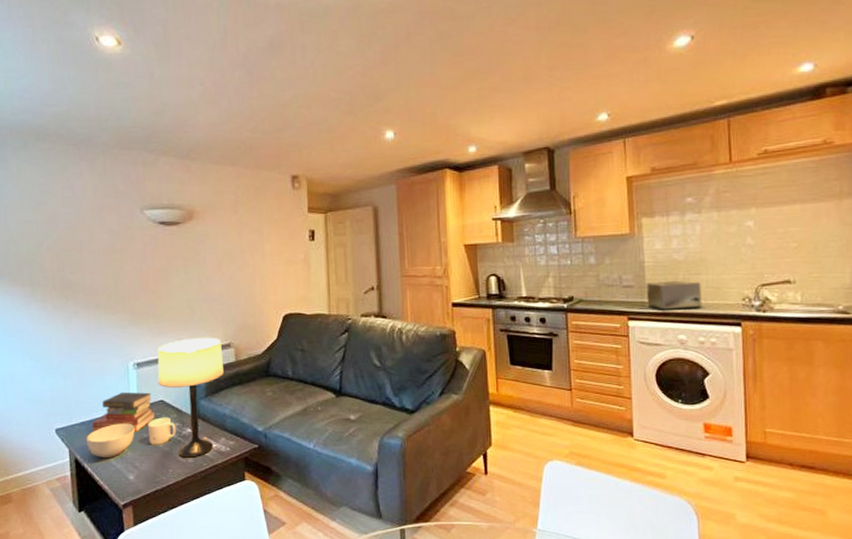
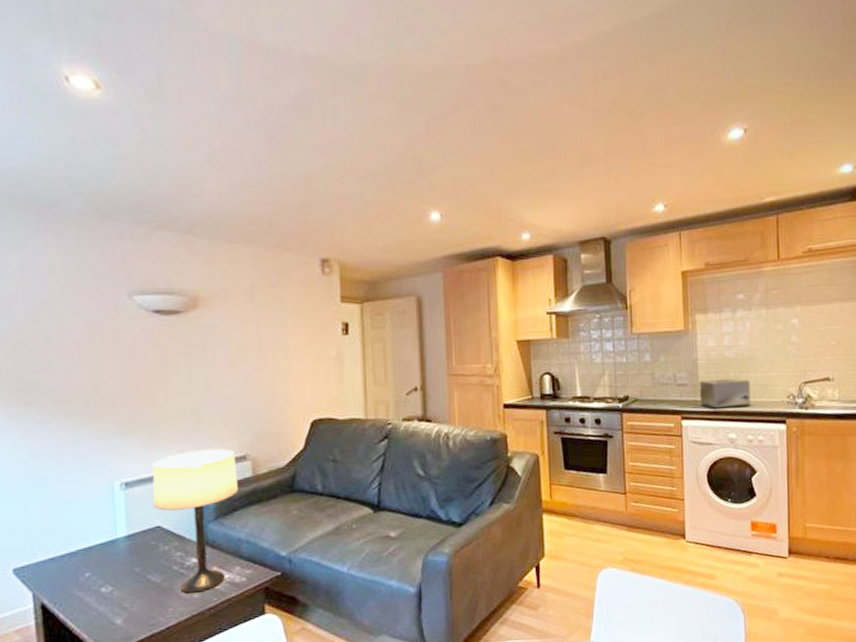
bowl: present [86,423,136,459] -> none [56,556,124,601]
books: present [92,391,155,432] -> none [64,517,150,569]
mug: present [148,417,177,445] -> none [140,546,178,581]

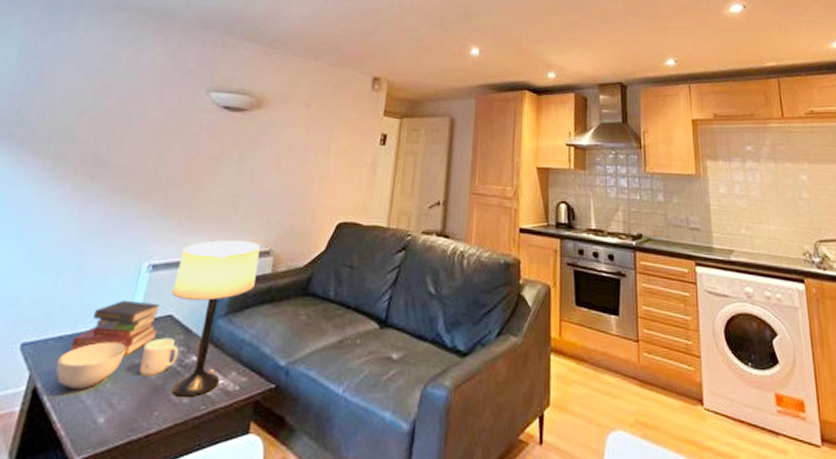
bowl: none [56,556,124,601] -> present [55,341,128,390]
books: none [64,517,150,569] -> present [70,299,160,355]
mug: none [140,546,178,581] -> present [138,337,180,376]
toaster: present [699,378,751,410] -> none [712,226,766,260]

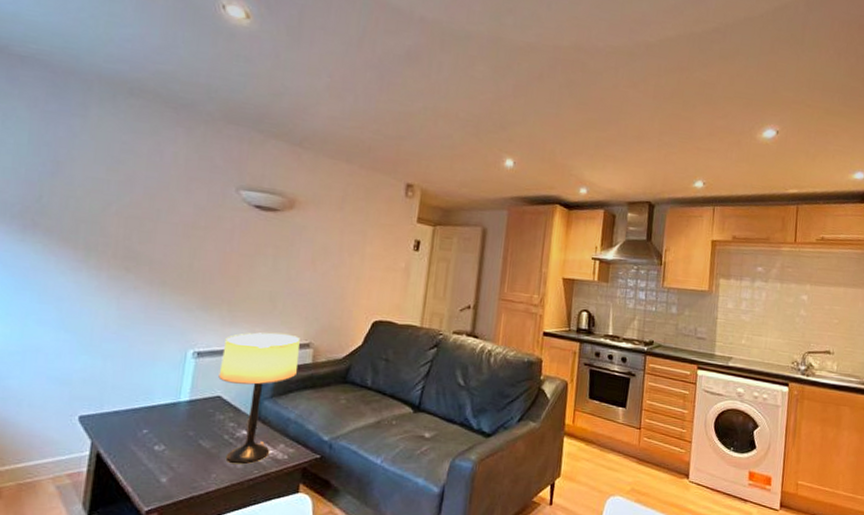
bowl: present [55,341,128,390] -> none [115,416,181,456]
books: present [70,299,160,355] -> none [127,381,208,428]
mug: present [138,337,180,376] -> none [193,415,230,446]

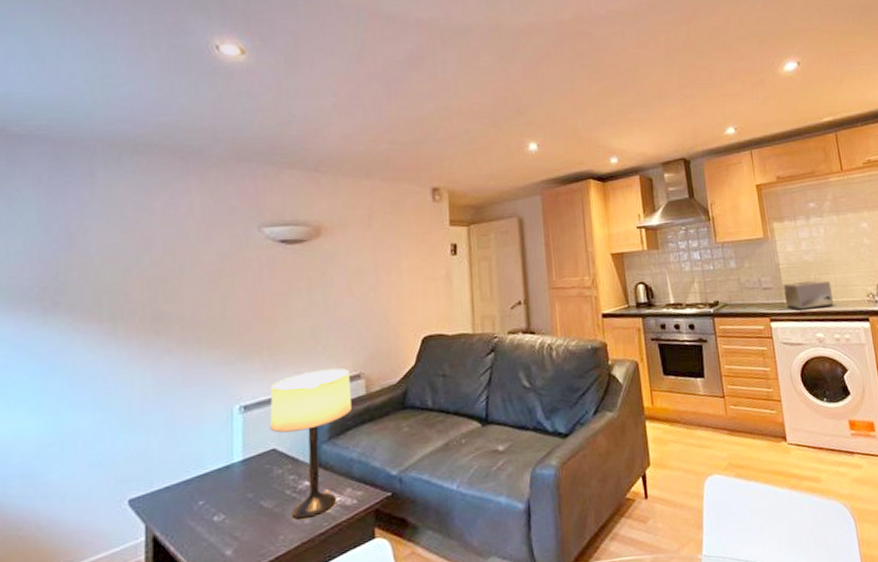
toaster: none [715,337,761,367] -> present [783,280,834,311]

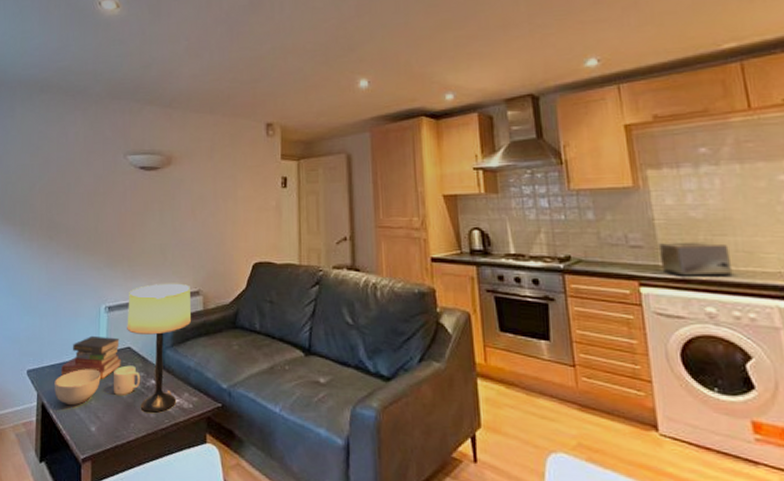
bowl: none [171,481,238,532] -> present [54,369,102,406]
books: none [180,440,264,498] -> present [61,335,121,379]
mug: none [253,469,291,507] -> present [113,365,141,395]

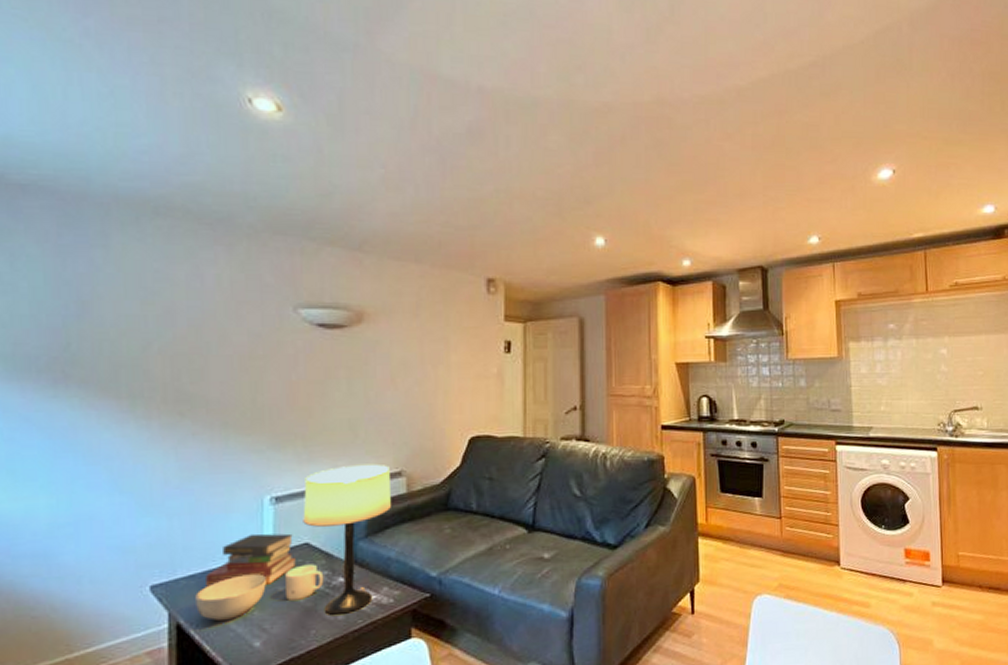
toaster: present [658,241,733,278] -> none [852,405,903,436]

